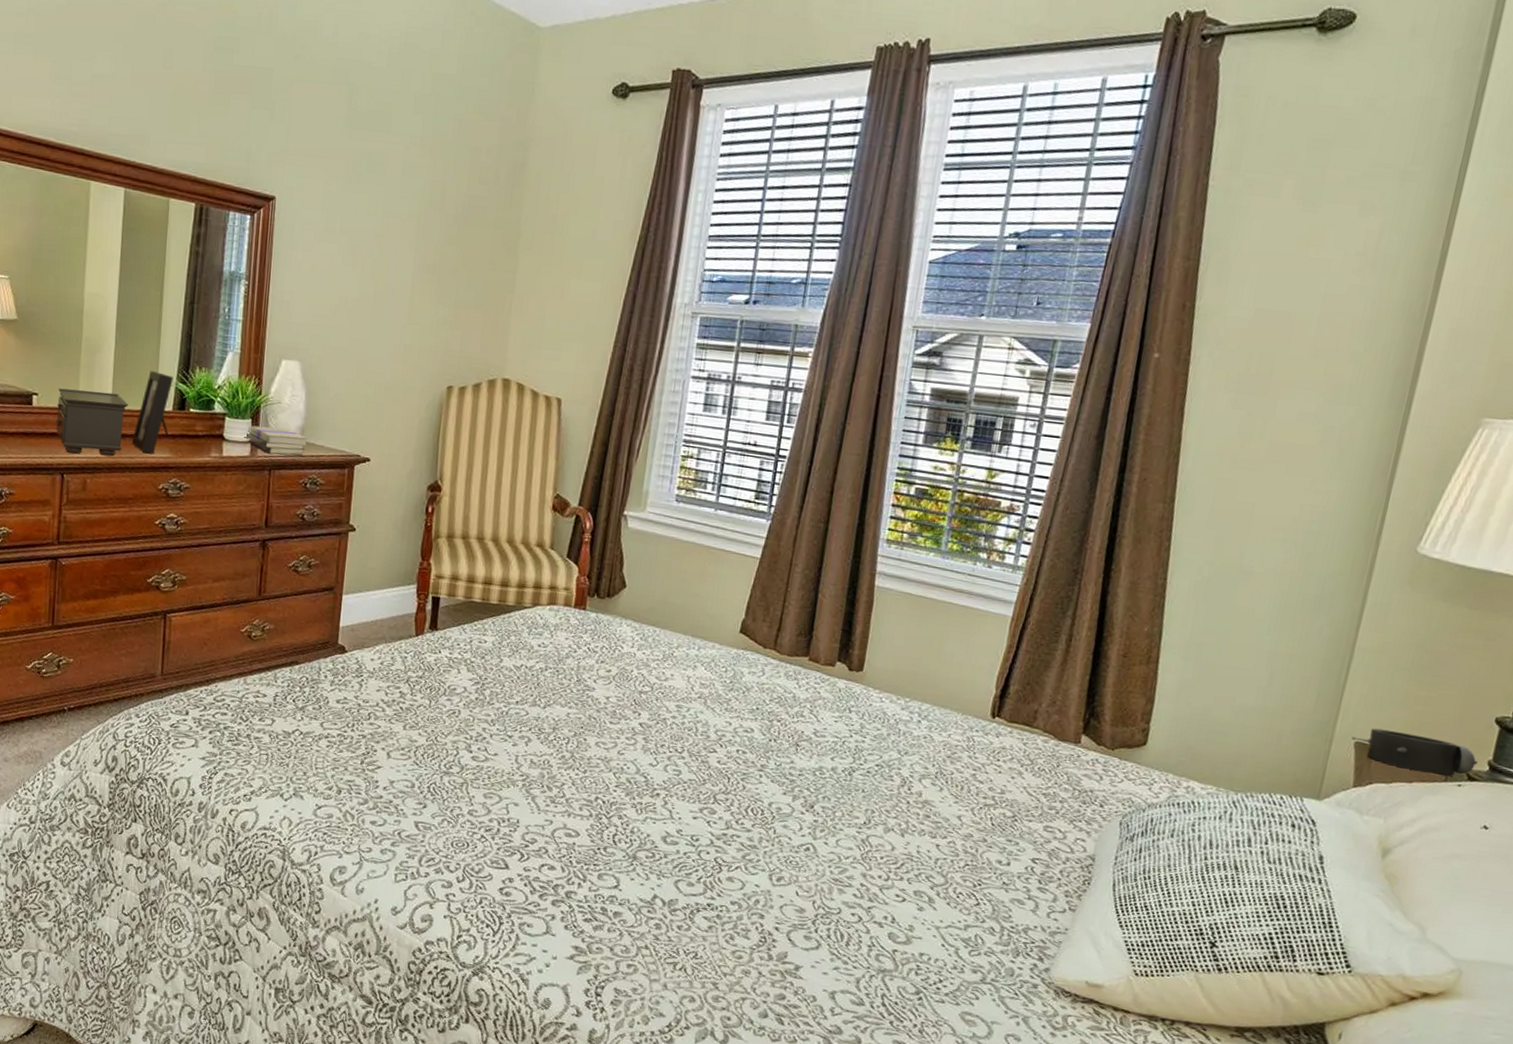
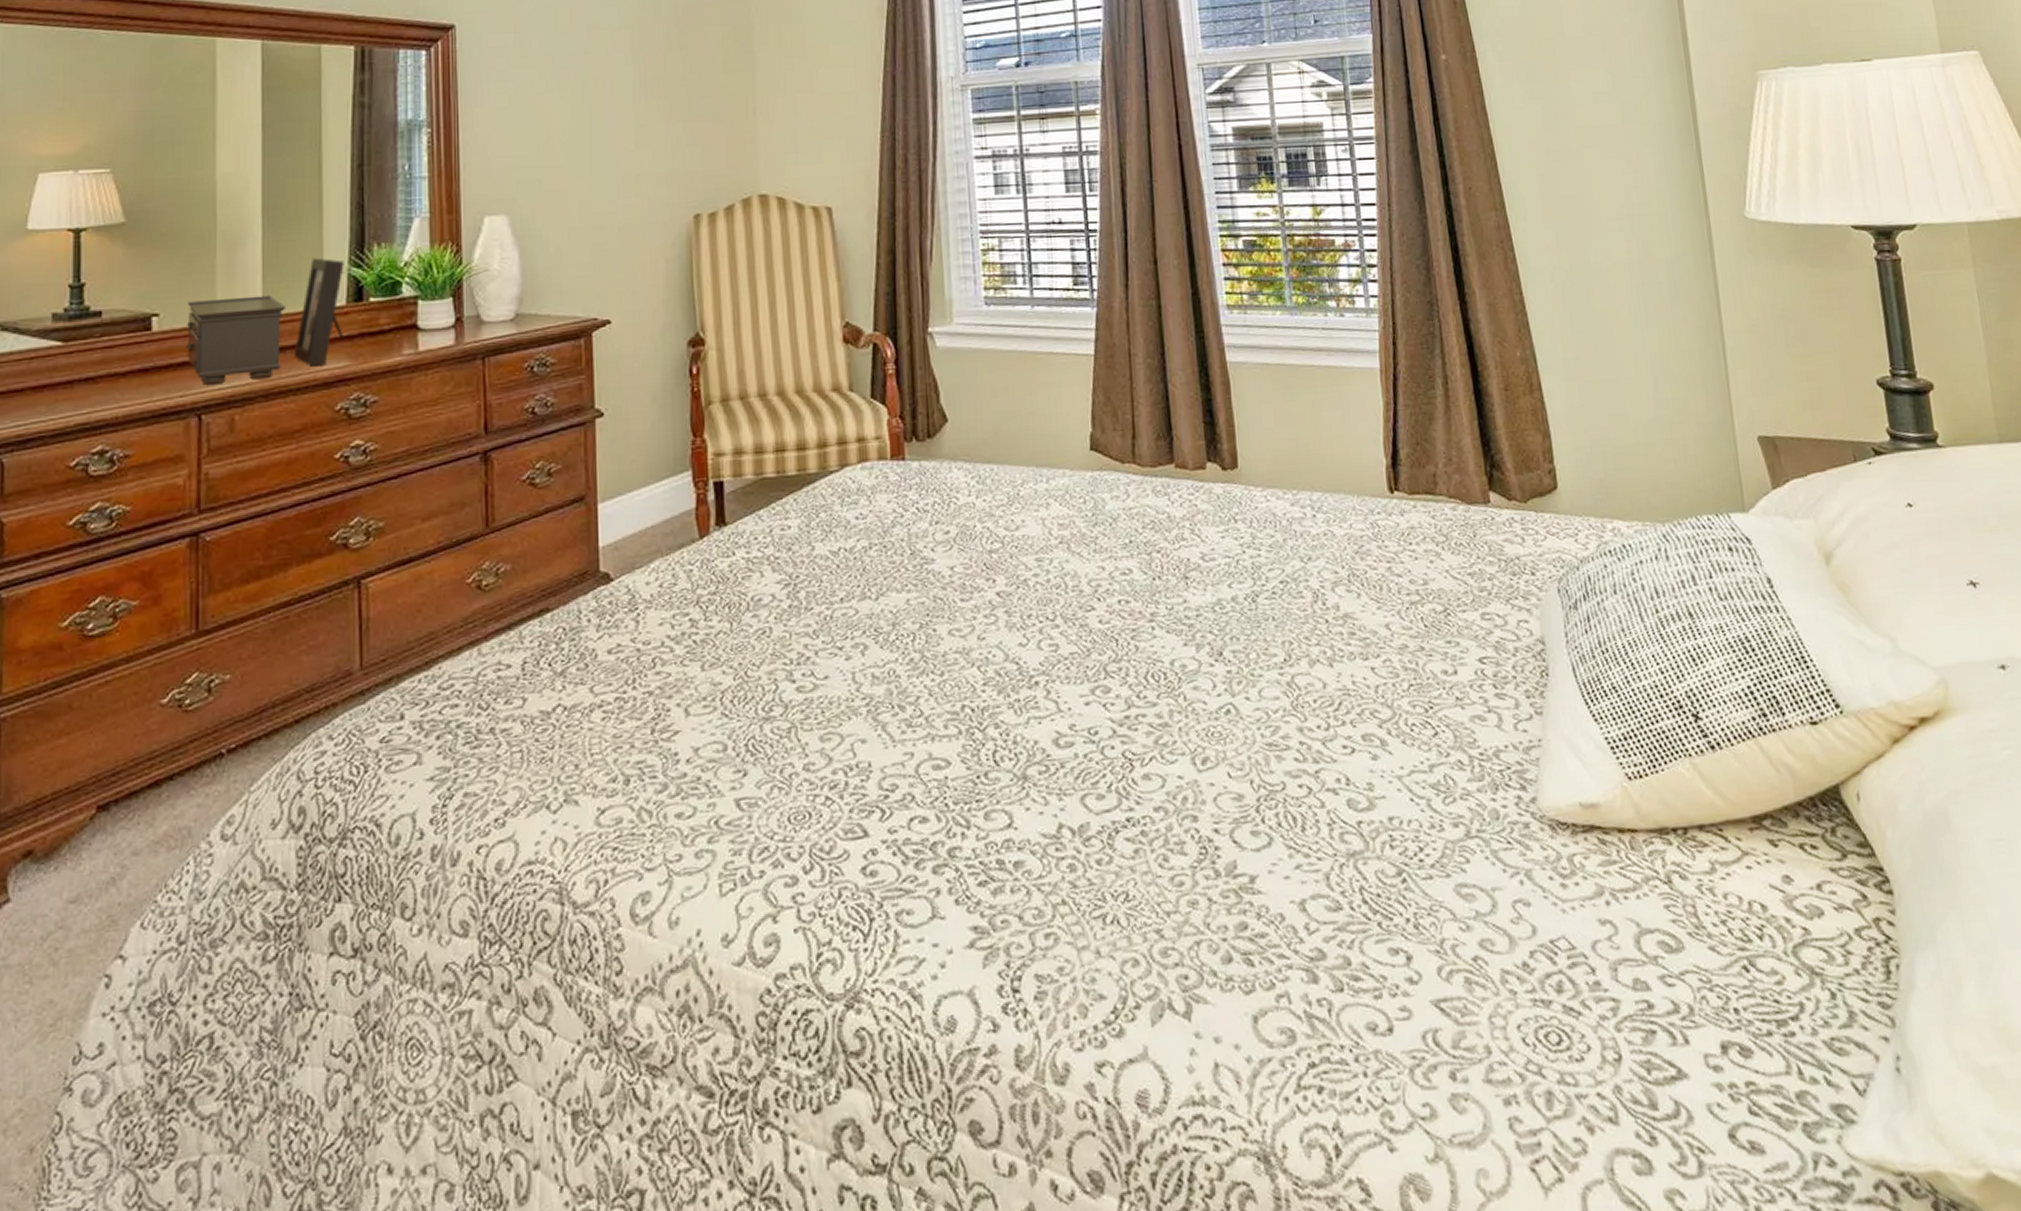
books: present [244,425,308,457] -> none [445,300,528,338]
alarm clock: present [1351,728,1478,776] -> none [1753,415,1877,457]

